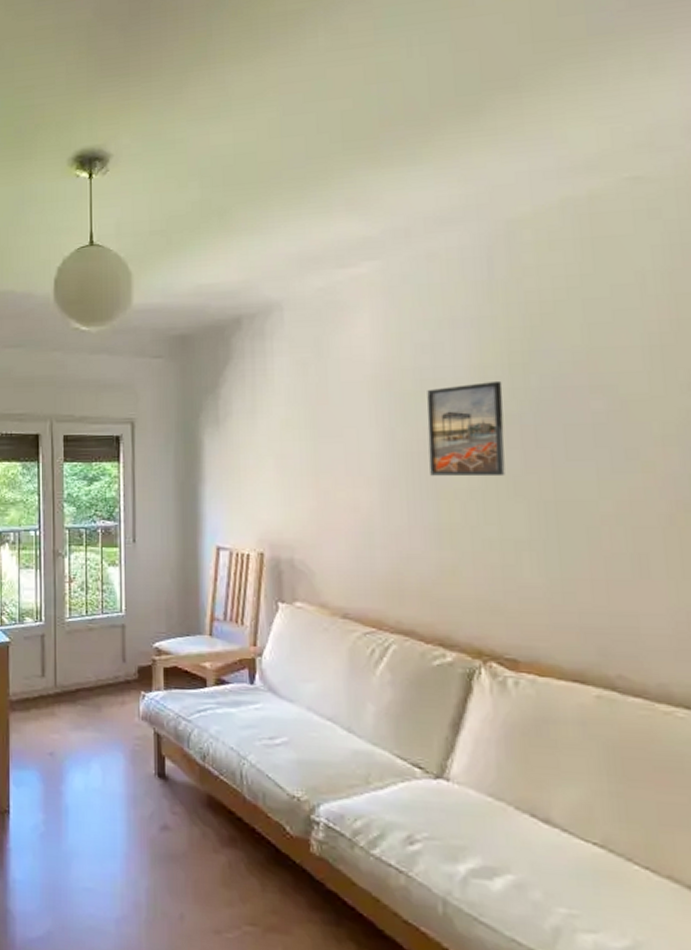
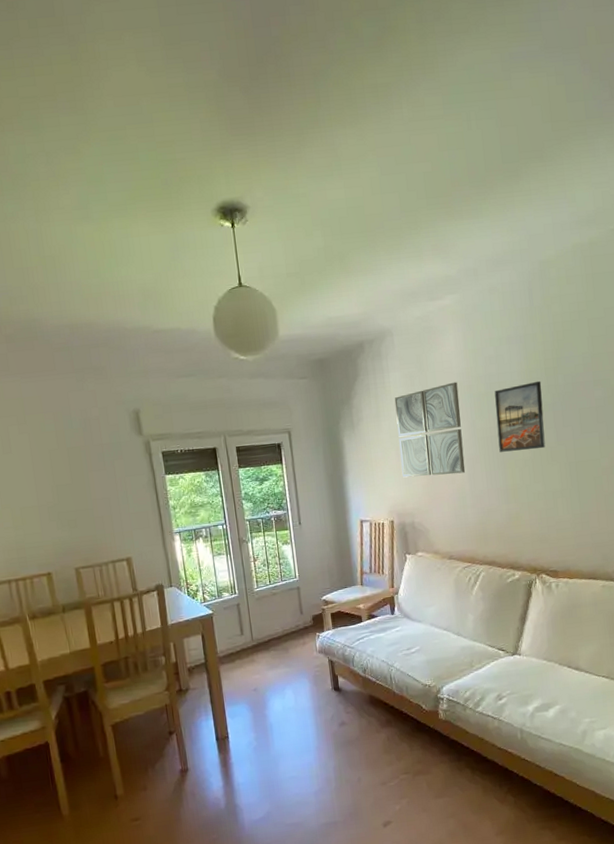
wall art: none [278,374,376,499] -> present [394,382,466,478]

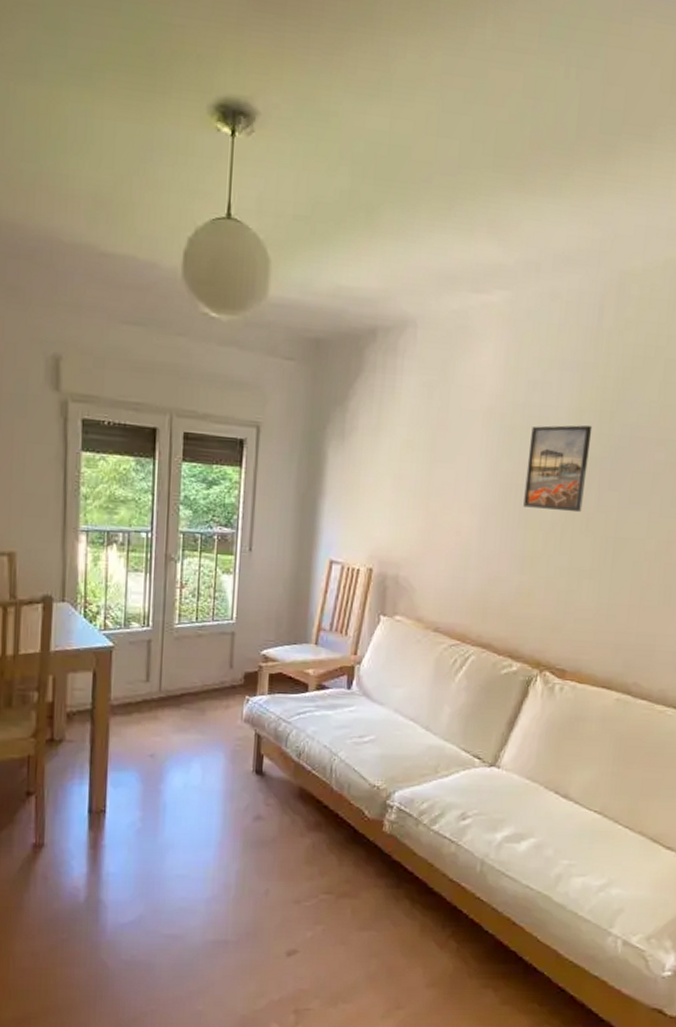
wall art: present [394,382,466,478] -> none [395,404,488,525]

